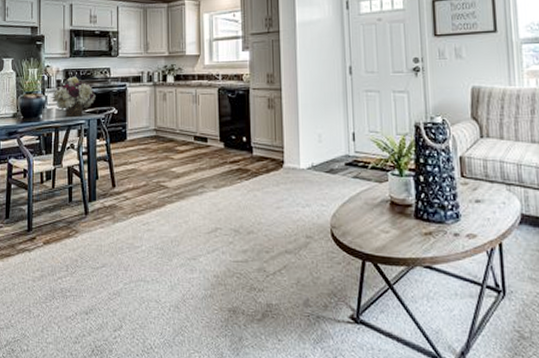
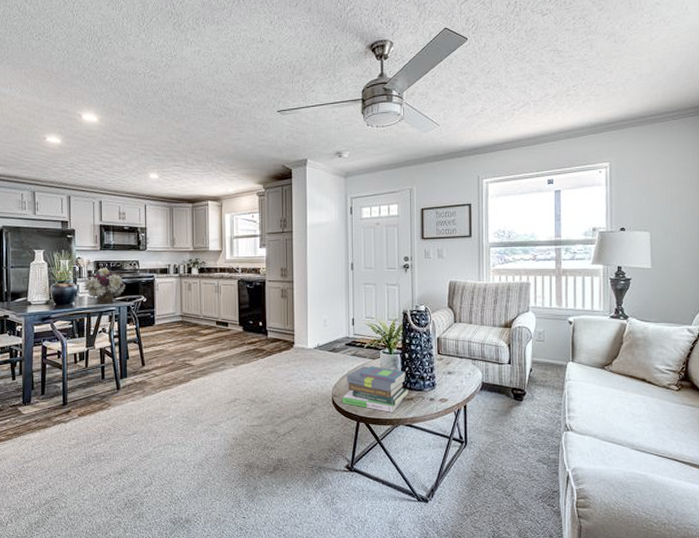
books: none [343,191,426,250] -> present [342,366,408,413]

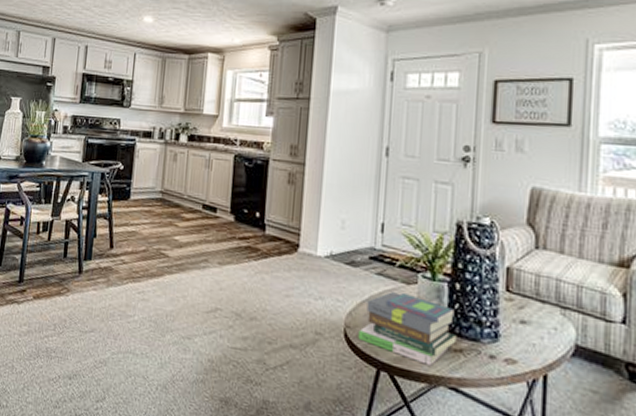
flower arrangement: present [82,267,126,305] -> none [55,124,103,168]

